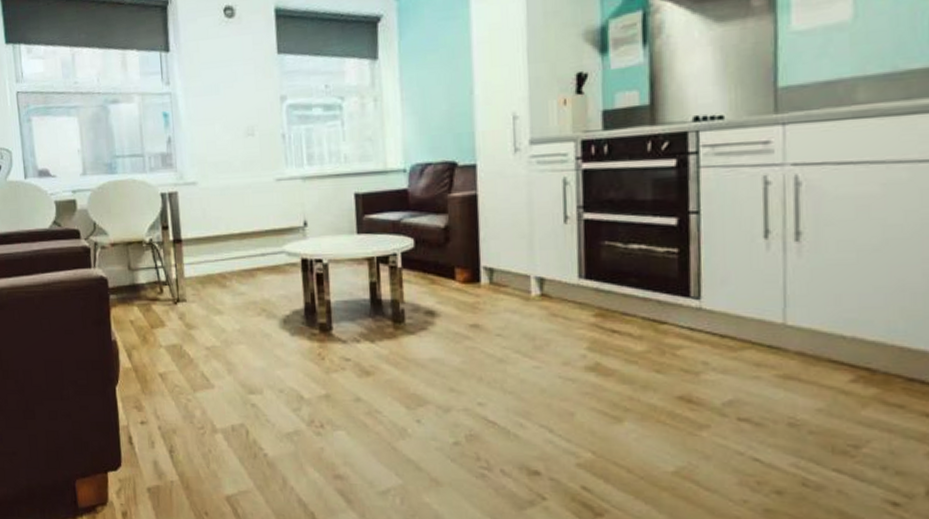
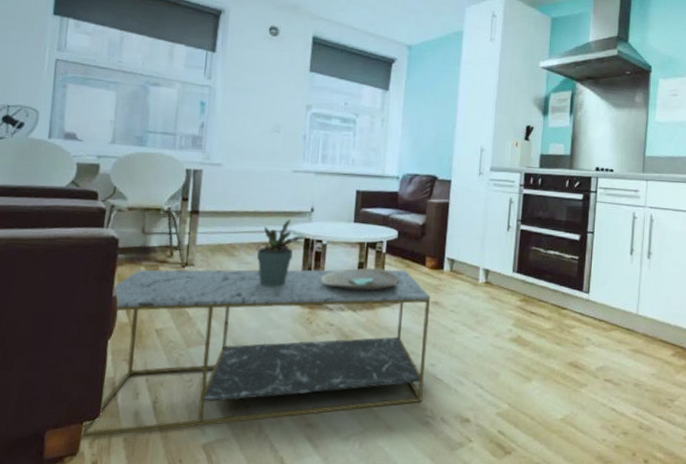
coffee table: none [106,287,473,488] -> present [80,269,430,438]
potted plant: none [248,237,303,320] -> present [256,219,306,288]
decorative bowl: none [328,286,423,316] -> present [321,267,399,290]

